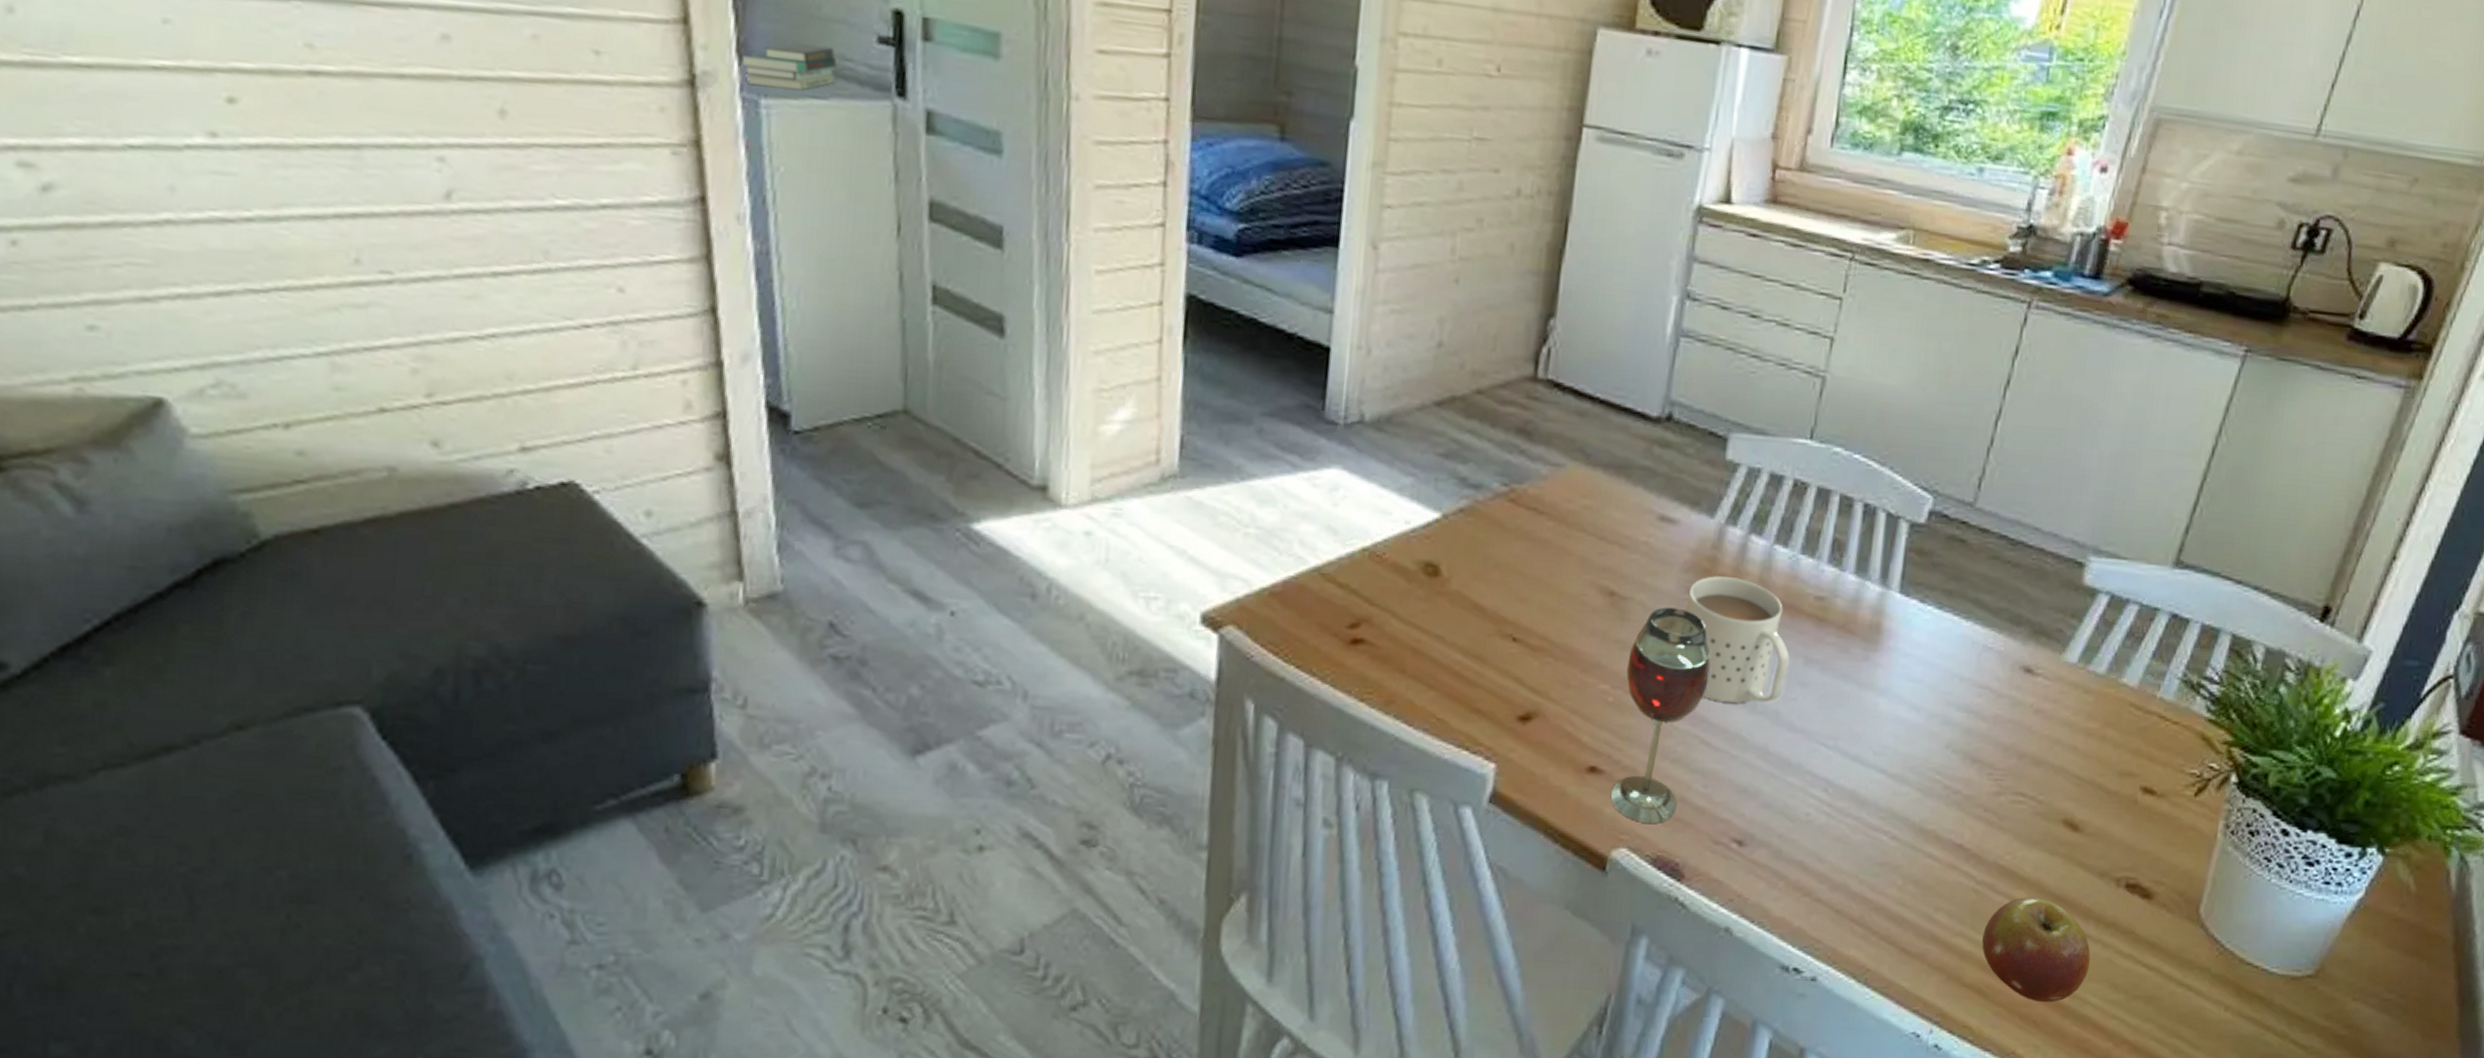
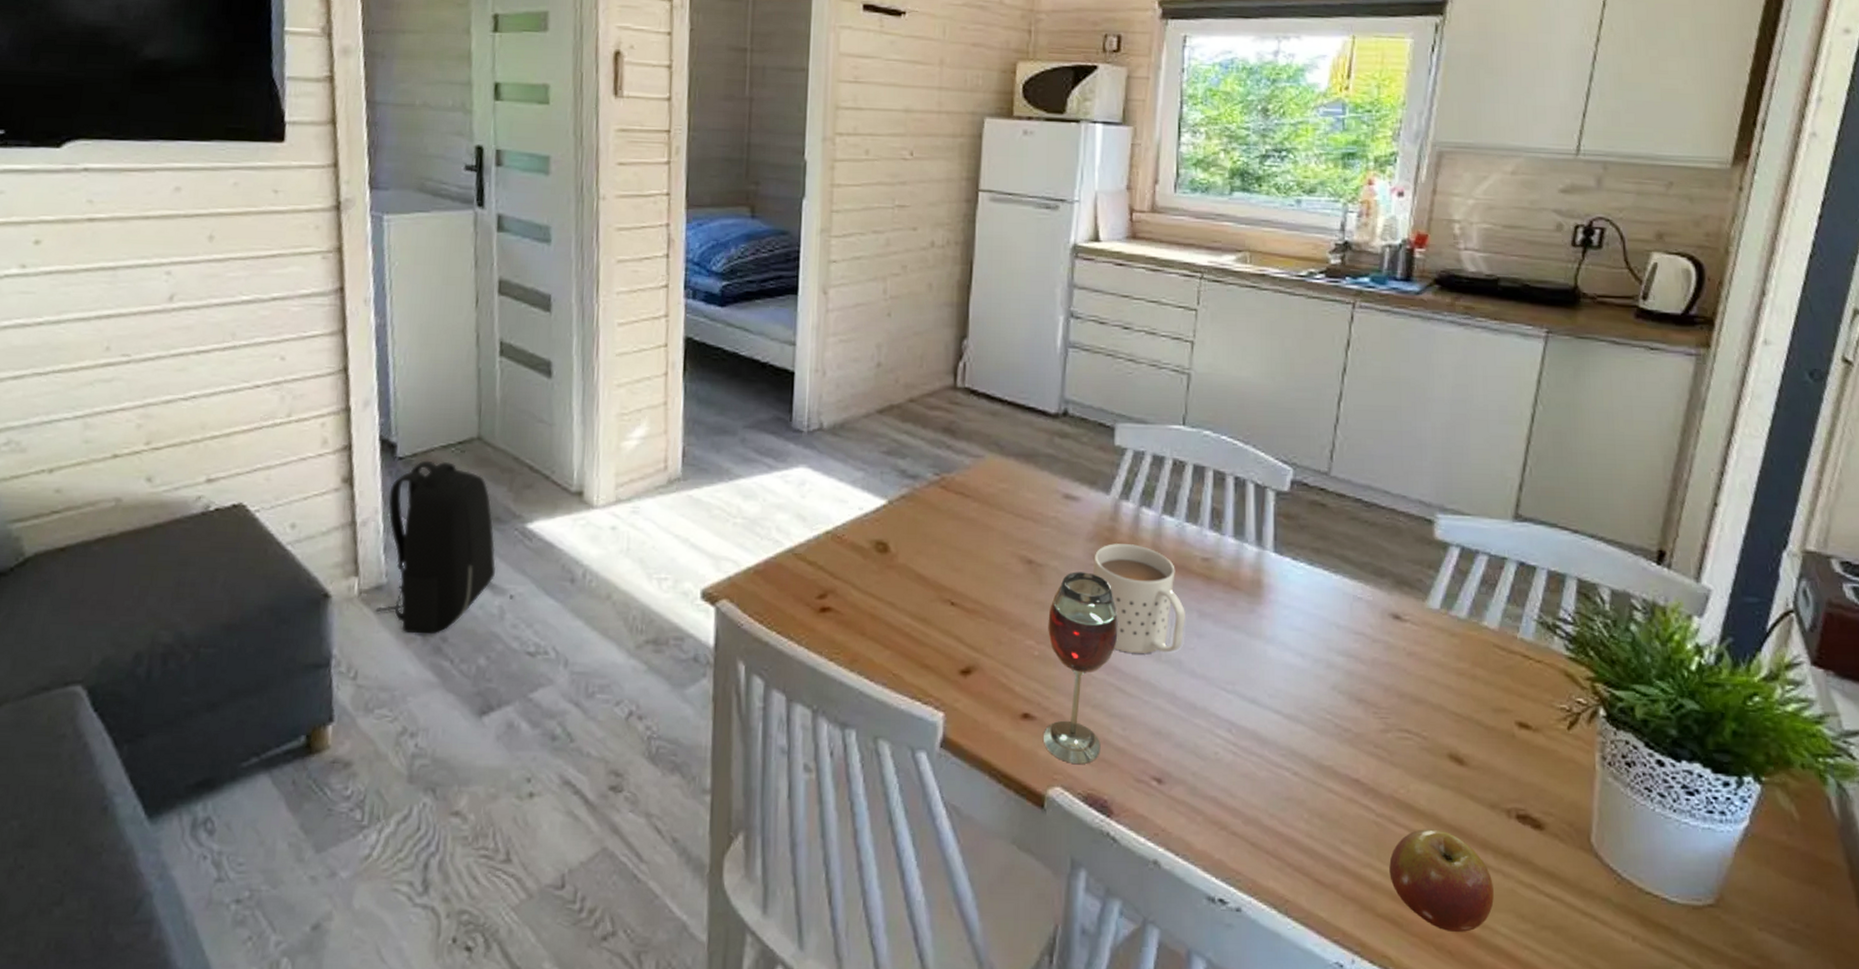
books: present [741,43,837,91] -> none [372,174,437,208]
backpack: none [768,436,931,656] -> present [375,460,496,634]

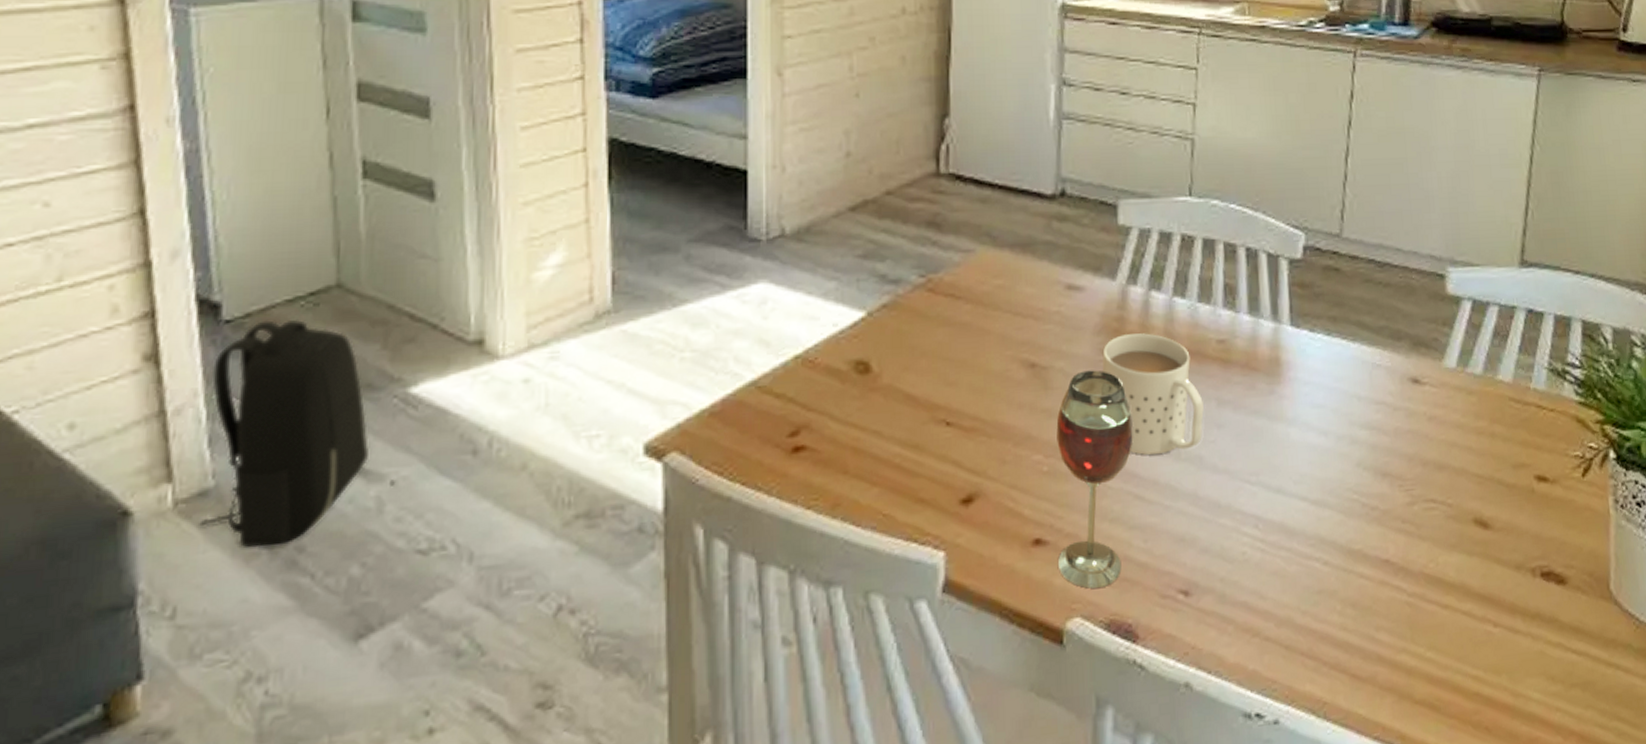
fruit: present [1389,829,1494,933] -> none [1423,600,1525,707]

